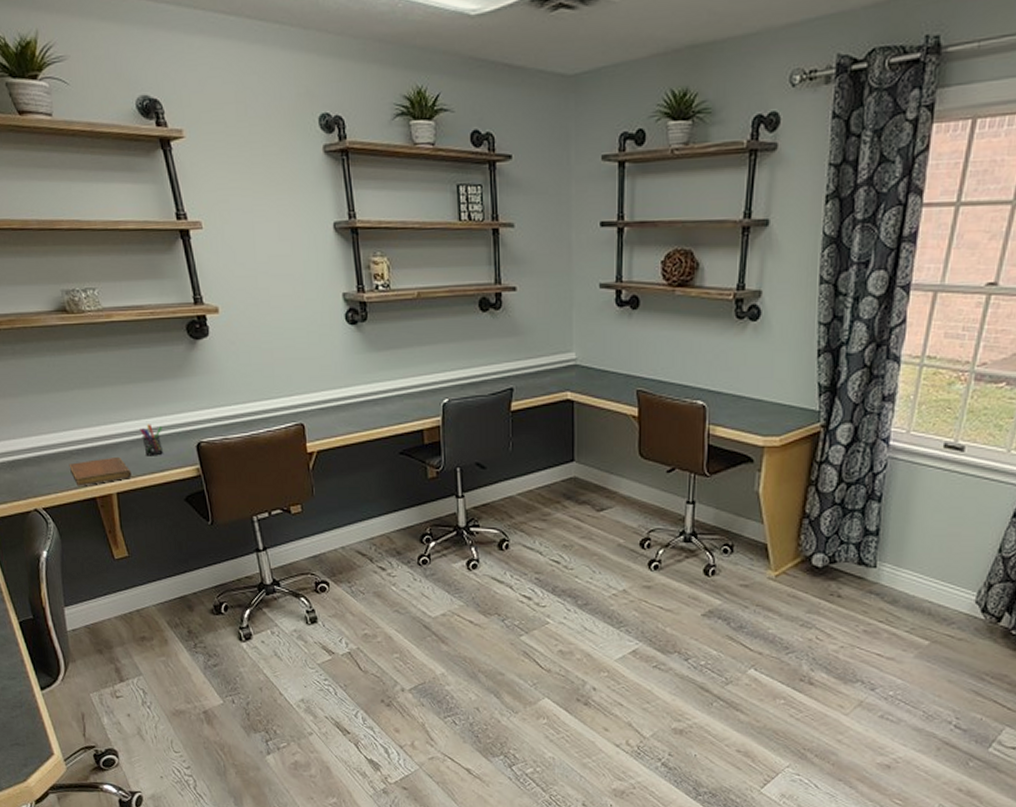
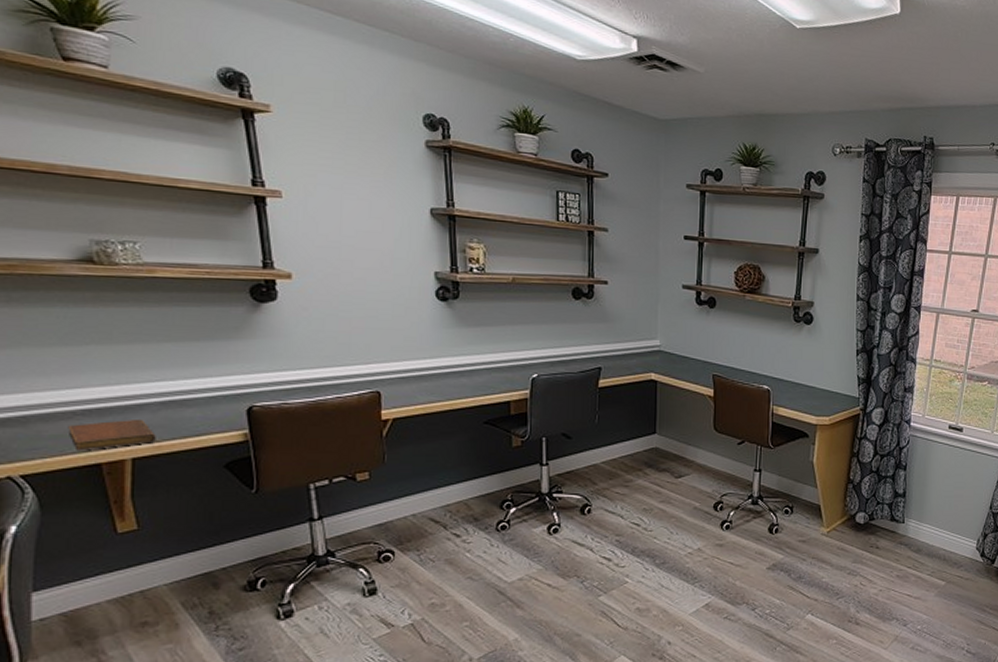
pen holder: present [140,424,163,456] -> none [174,385,205,420]

